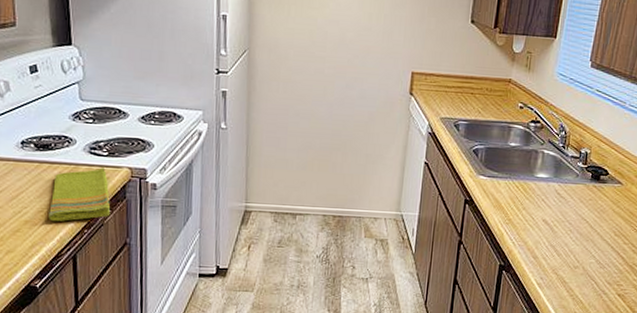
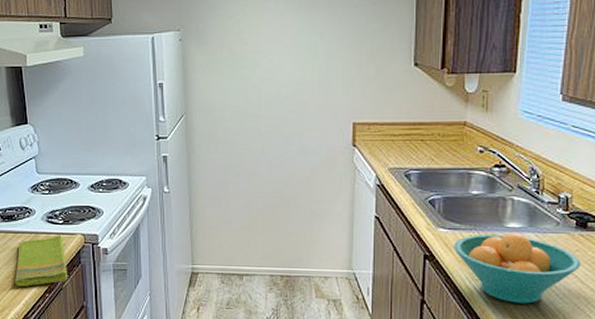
fruit bowl: none [491,182,593,245] -> present [454,233,582,304]

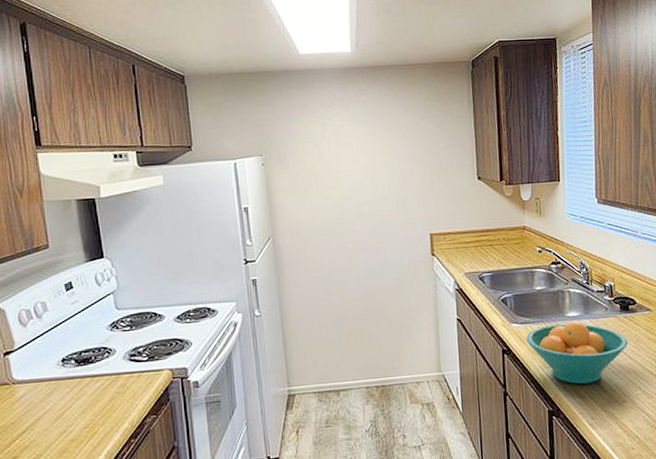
dish towel: present [15,235,68,286] -> none [94,373,156,436]

